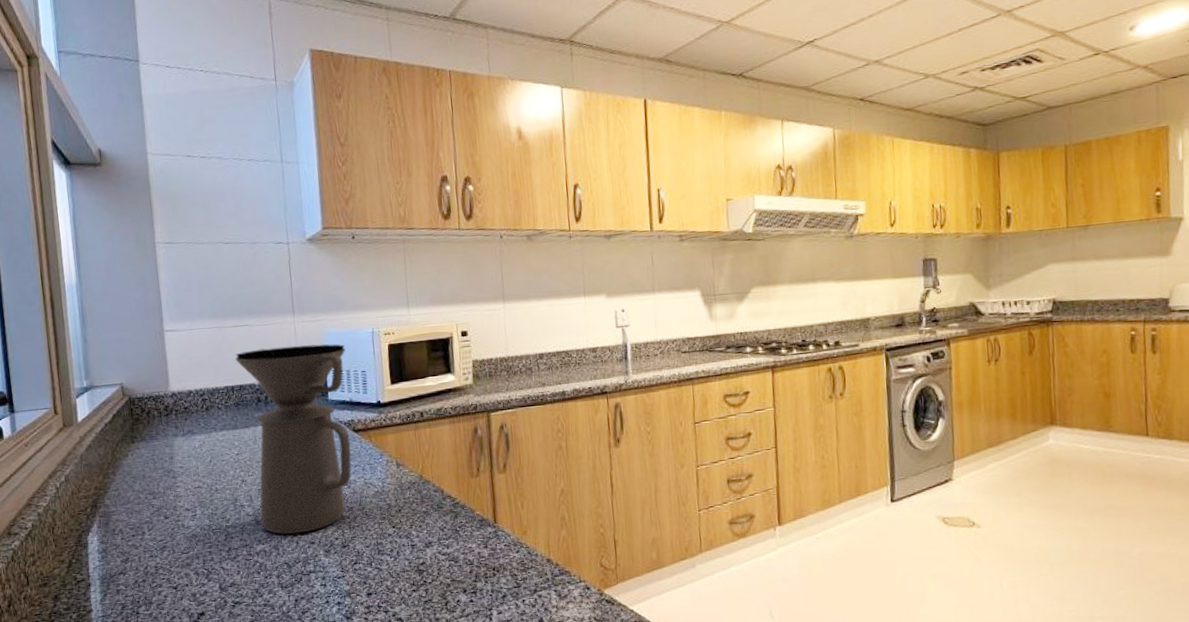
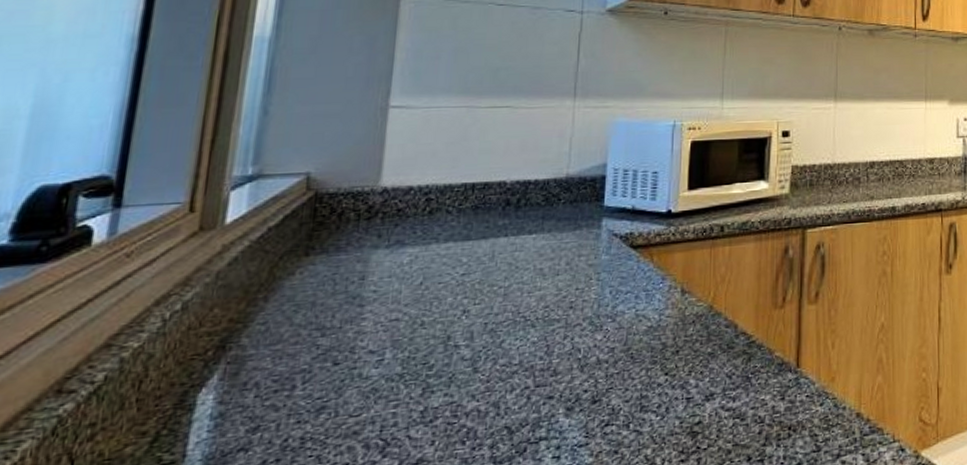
coffee maker: present [235,344,351,535] -> none [481,136,636,386]

